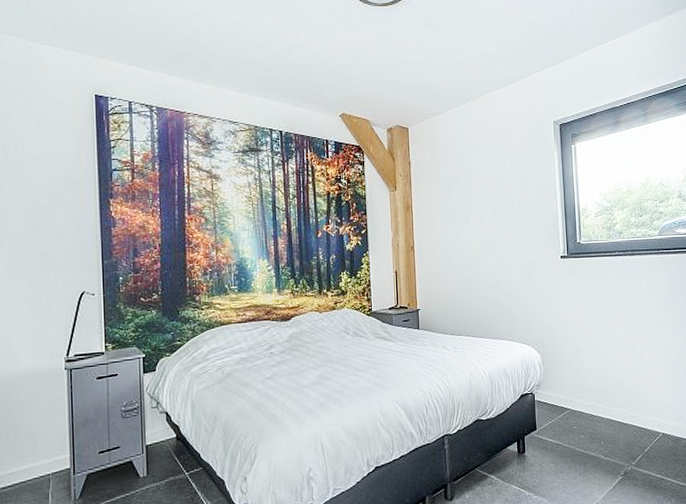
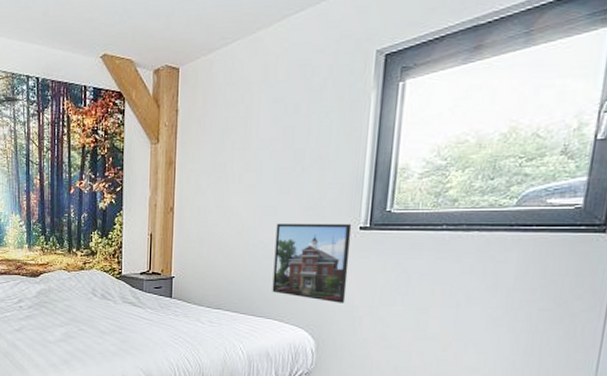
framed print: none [499,254,559,321] -> present [272,223,352,303]

